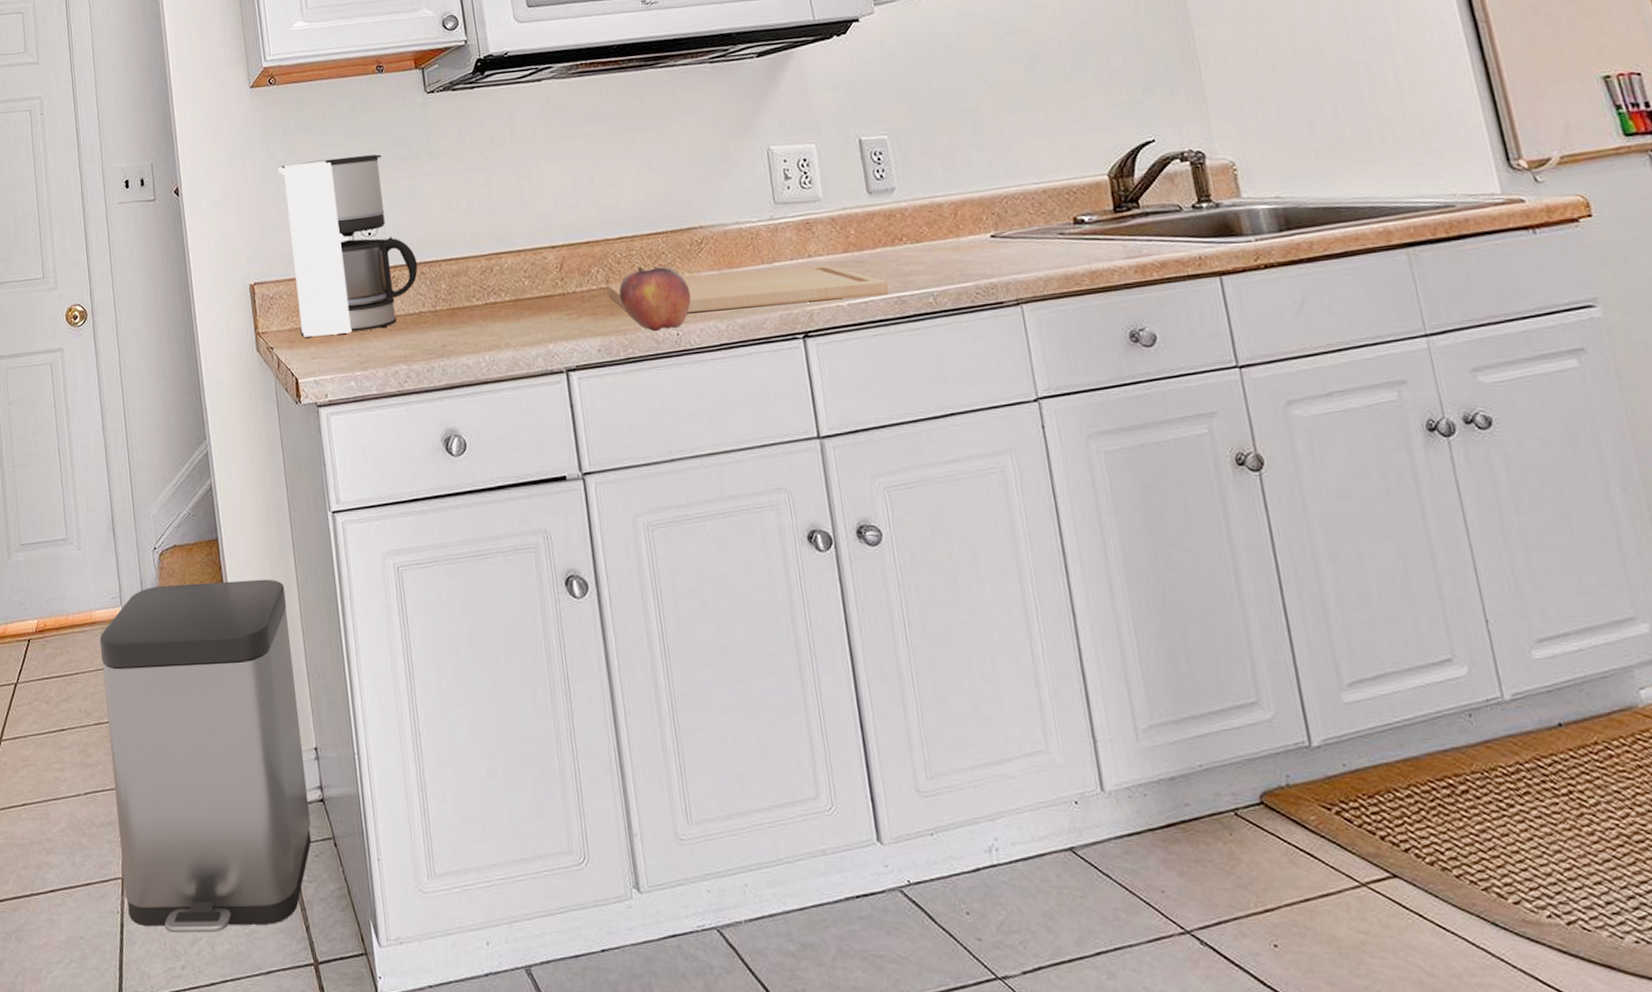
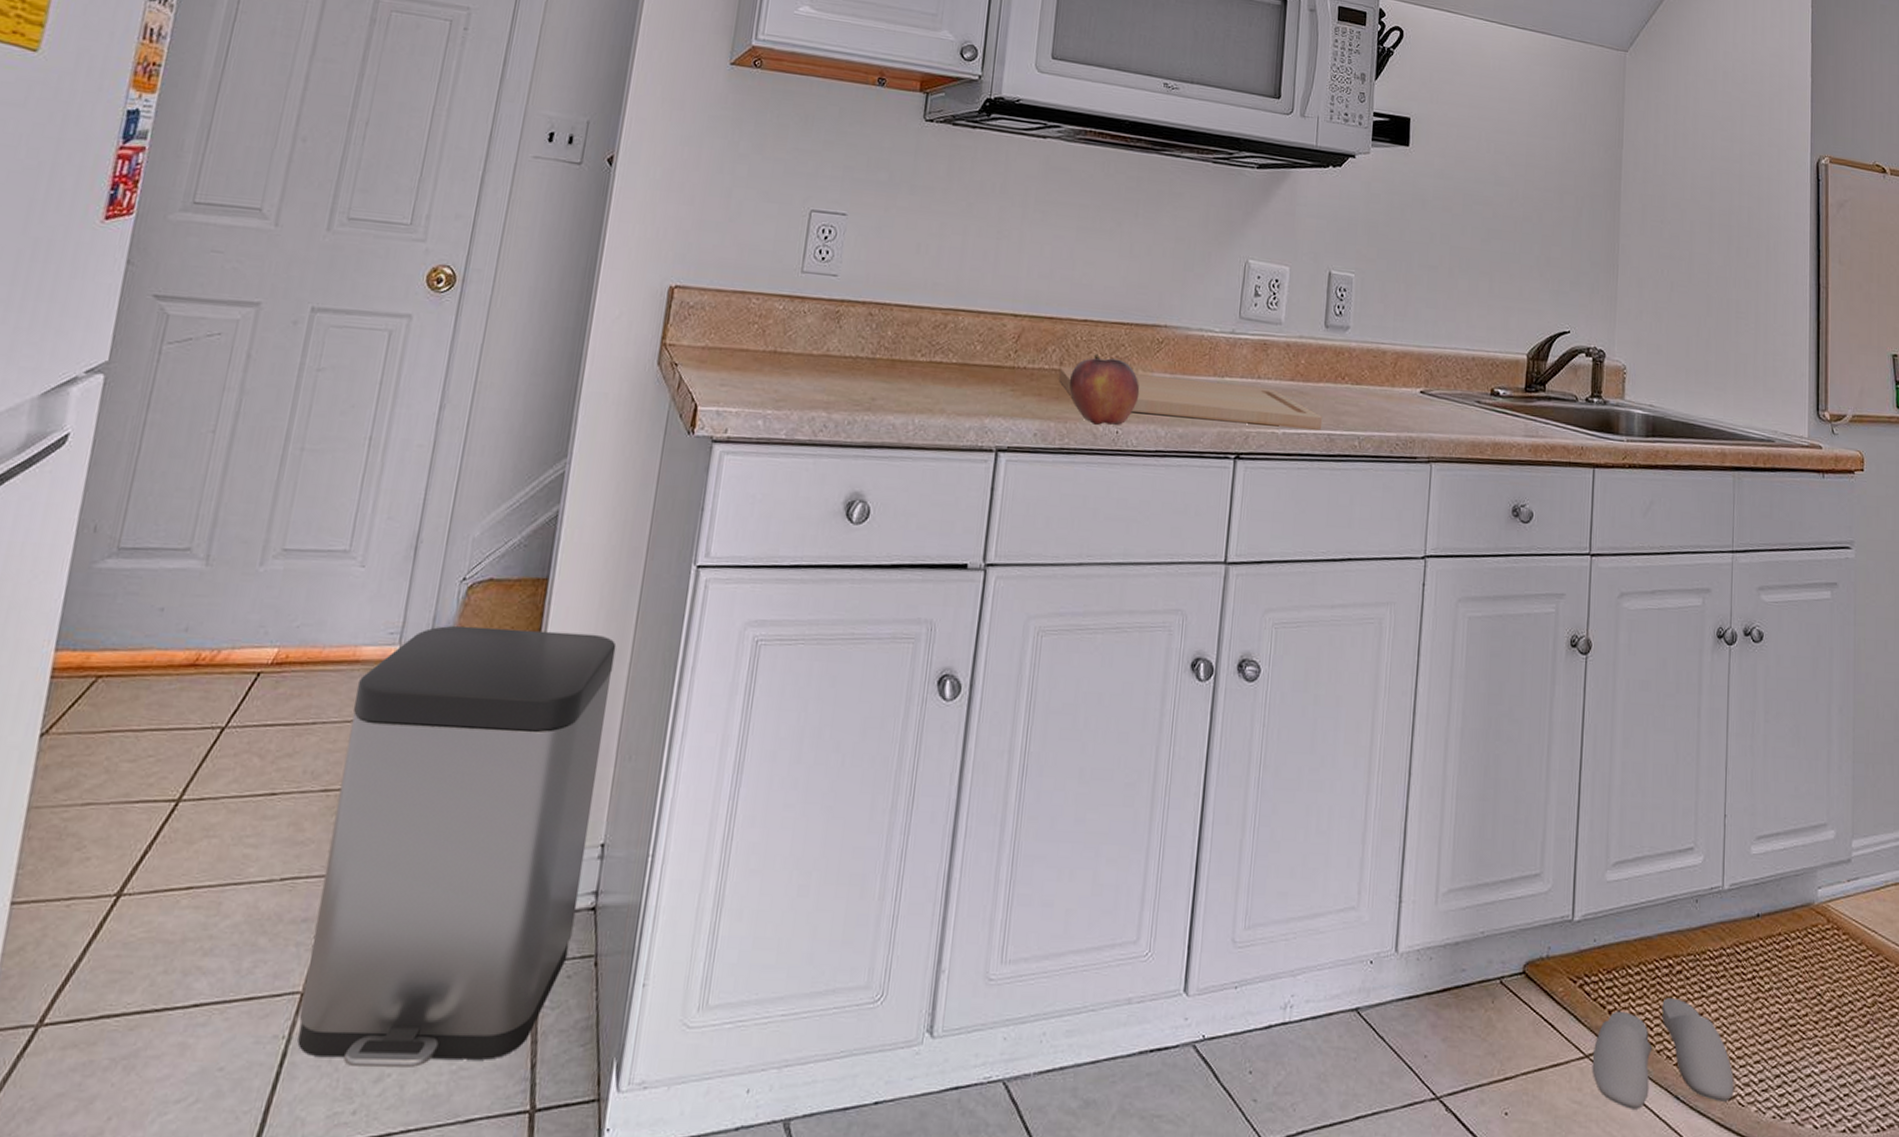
coffee maker: present [278,154,418,339] -> none [714,159,868,367]
slippers: none [1370,819,1573,938] -> present [1592,998,1734,1109]

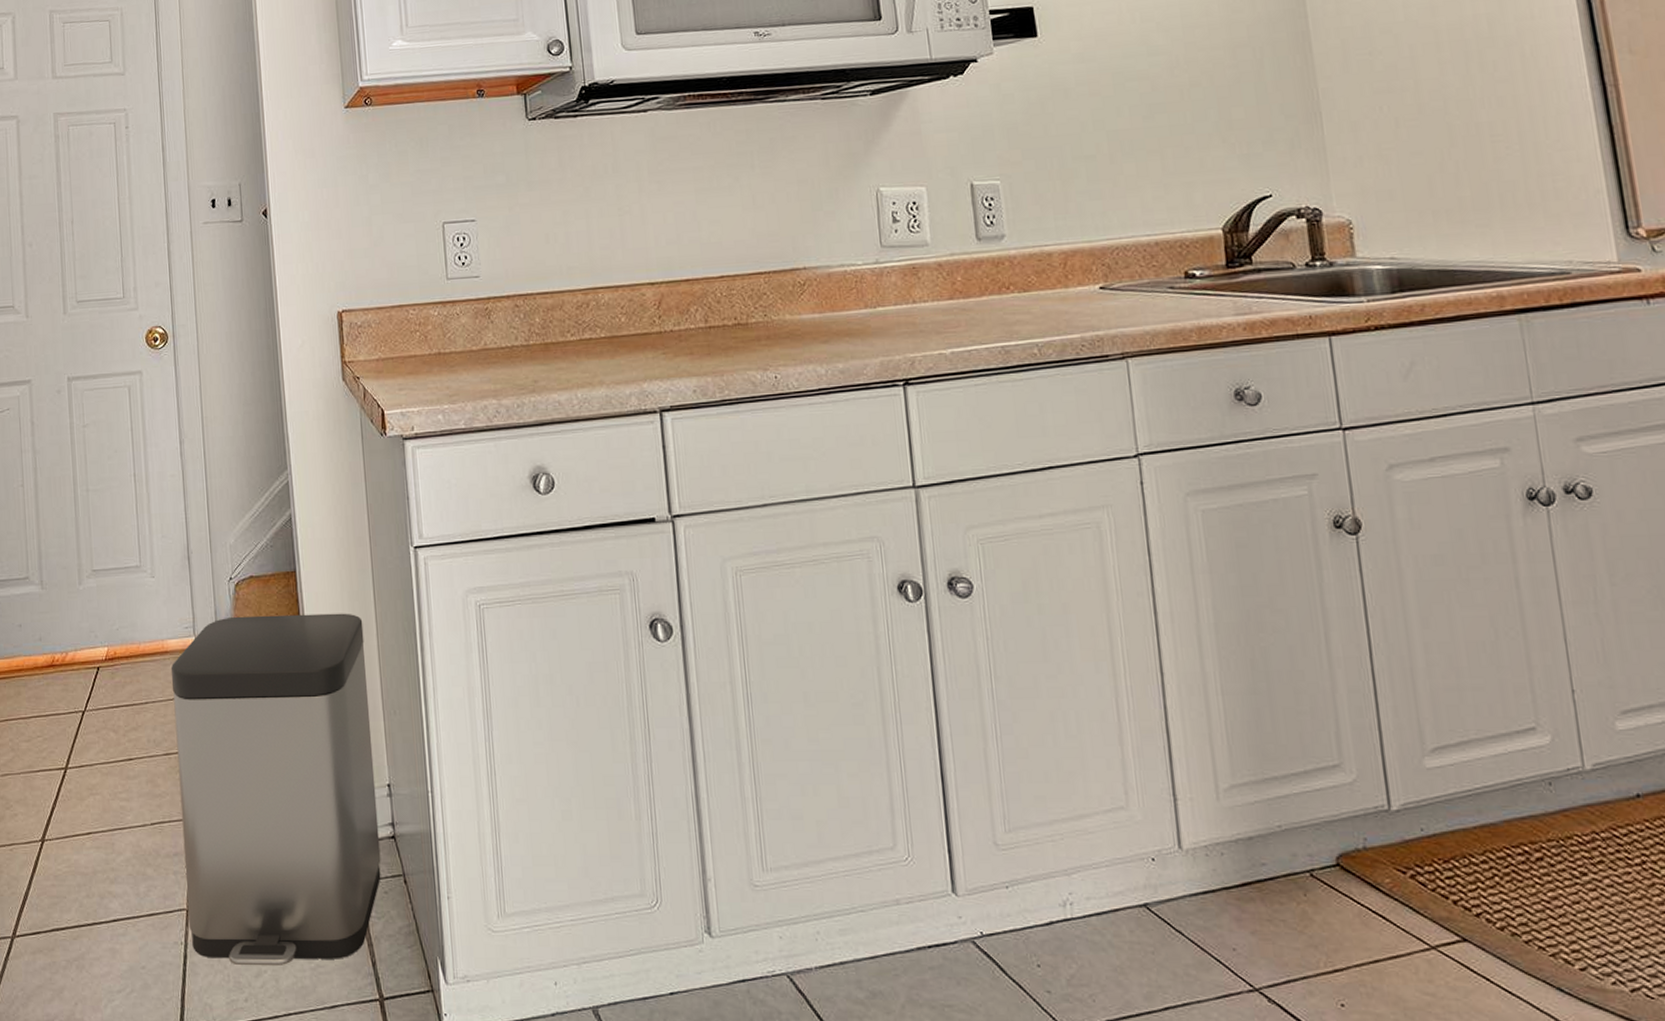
cutting board: present [1058,367,1323,430] -> none [705,310,994,355]
fruit: present [1069,354,1140,426] -> none [717,306,792,374]
slippers: present [1592,998,1734,1109] -> none [1440,886,1637,1001]

